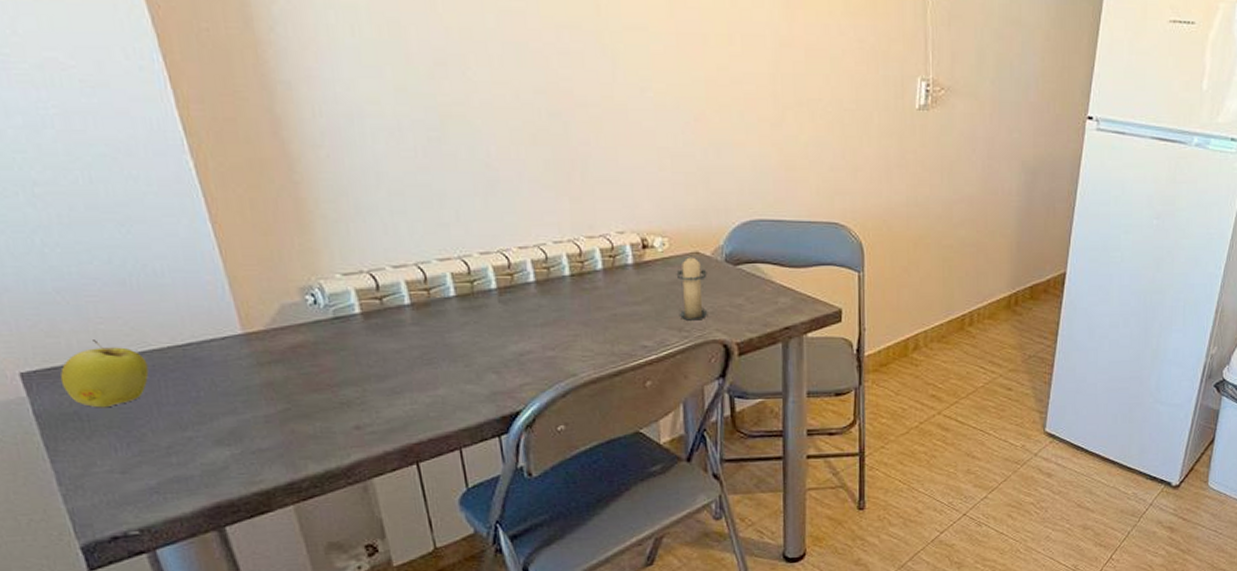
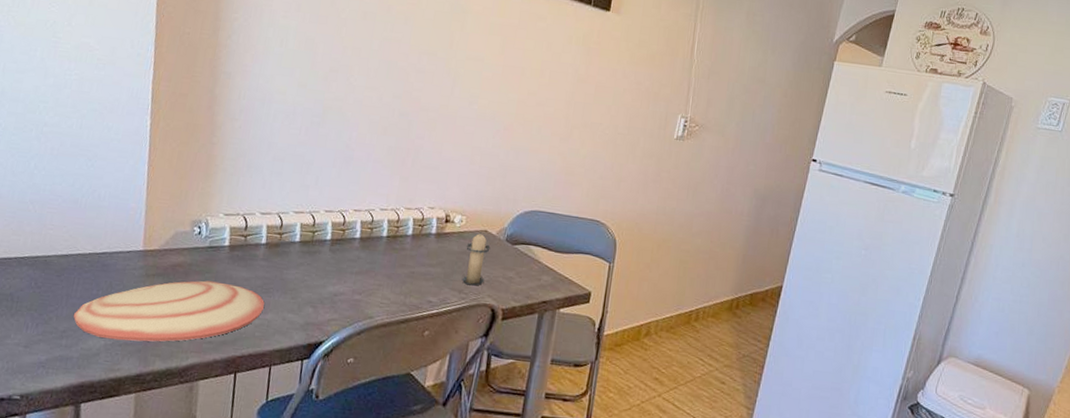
apple: present [59,340,149,408] -> none [9,241,72,294]
plate: none [174,359,432,448] -> present [73,280,265,342]

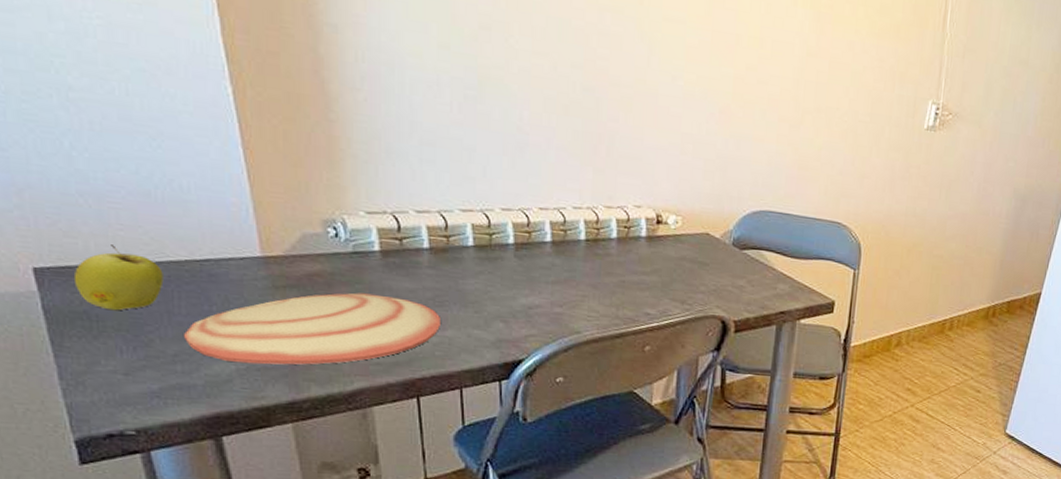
apple: none [9,241,72,294] -> present [73,245,164,311]
candle: present [461,232,491,286] -> none [683,235,715,296]

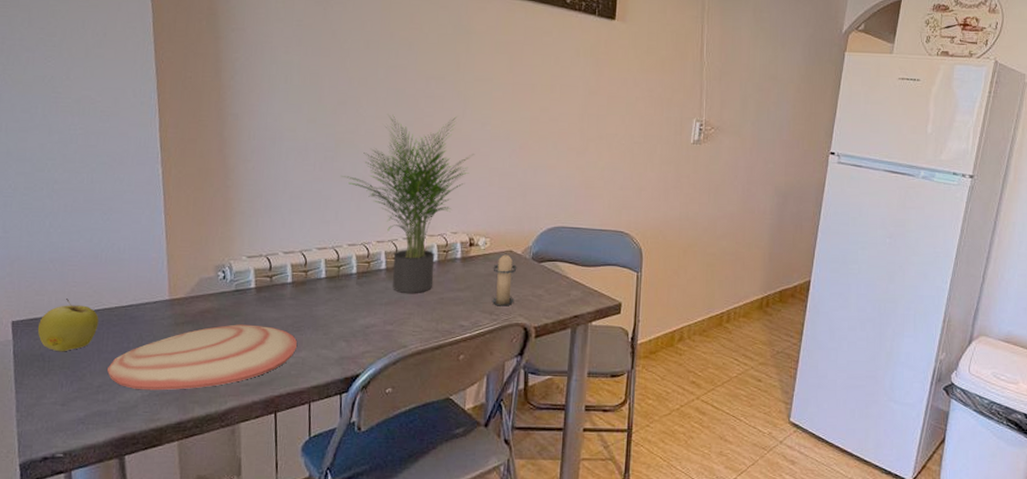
potted plant: none [487,50,664,273] -> present [340,114,475,293]
candle: none [683,235,715,296] -> present [491,253,517,307]

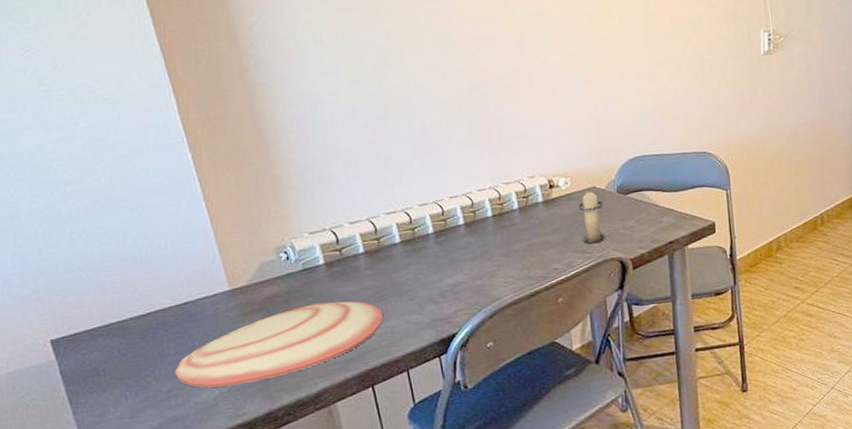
apple: present [37,299,99,352] -> none [82,306,154,364]
potted plant: present [340,114,475,293] -> none [396,57,540,246]

